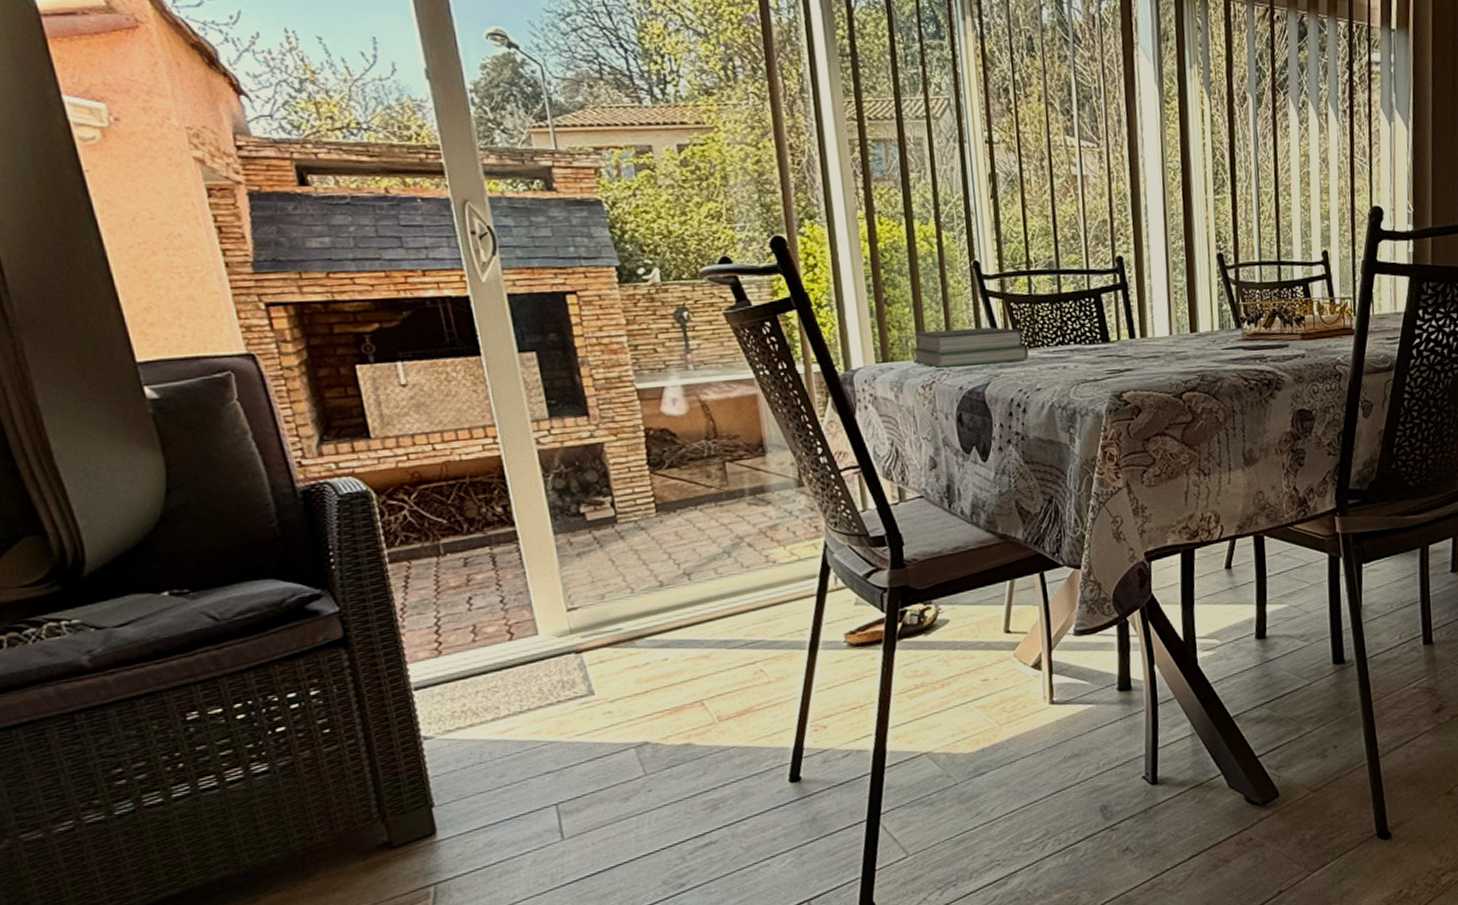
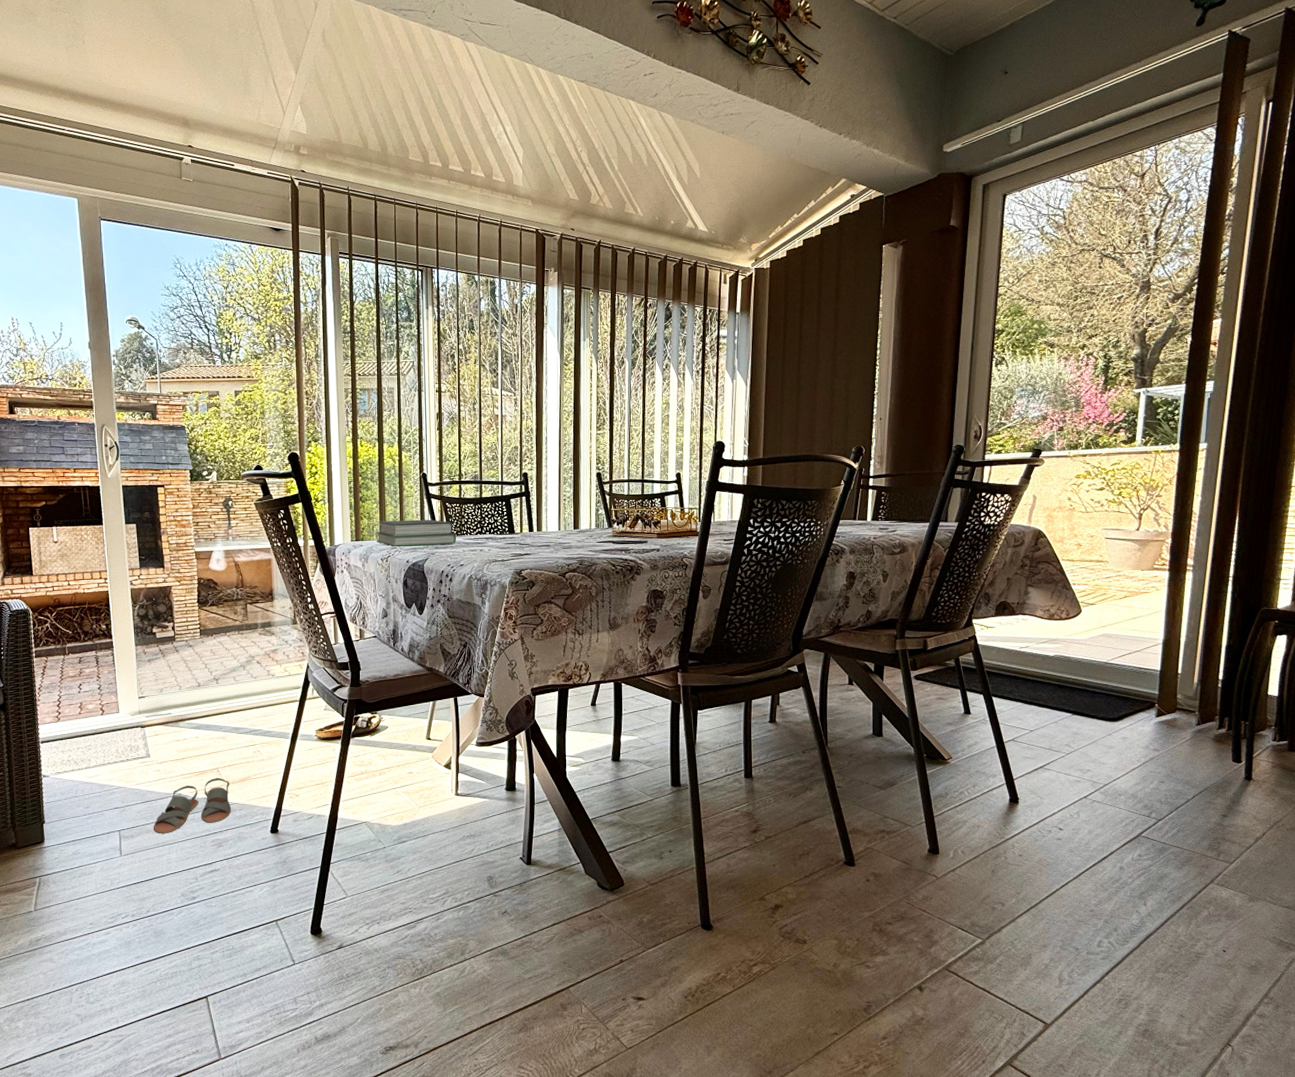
sandal: none [610,713,728,802] -> present [154,778,231,834]

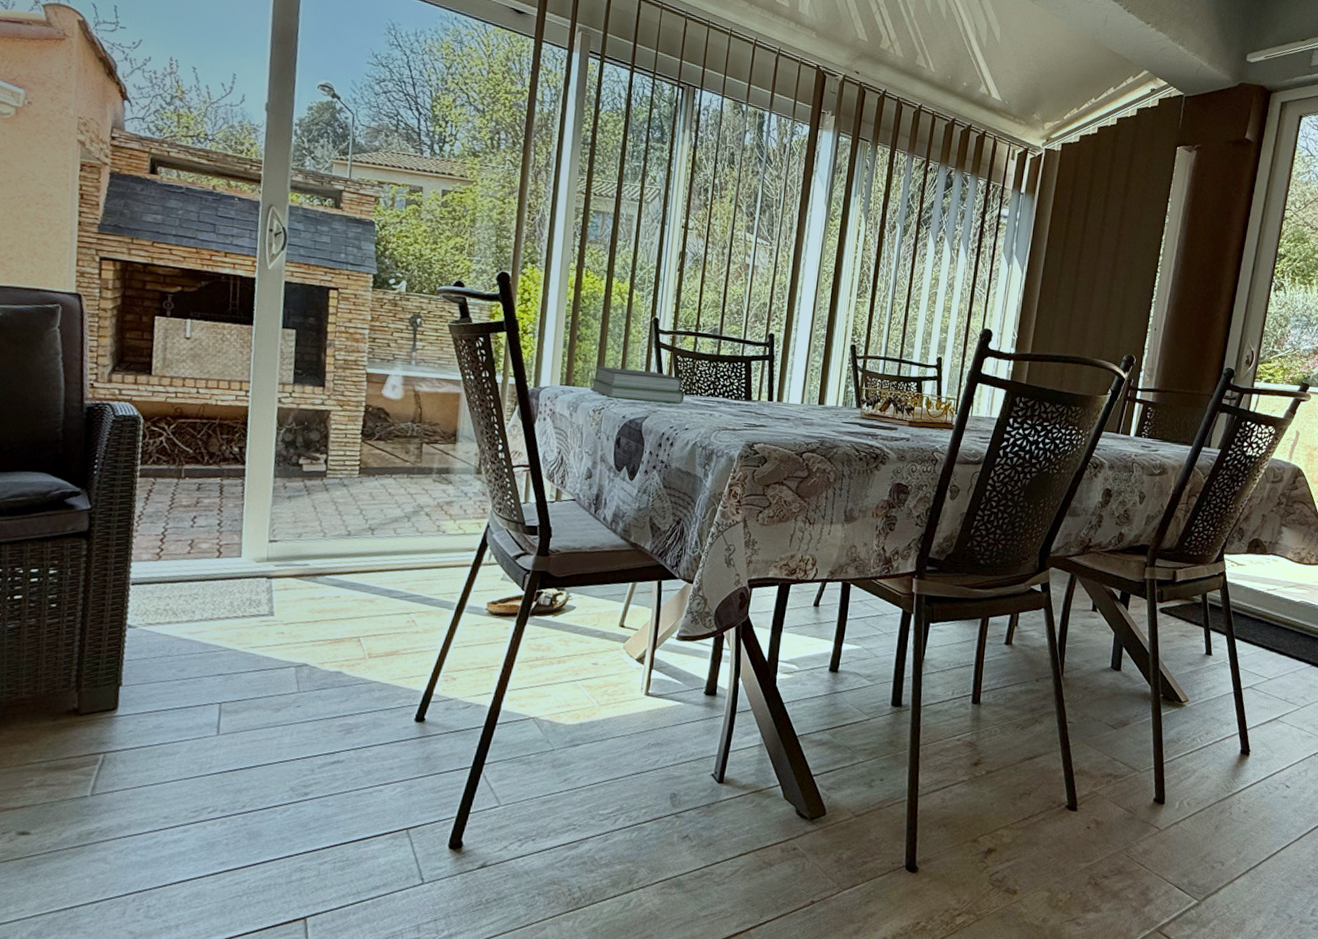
sandal: present [154,778,231,834] -> none [266,648,372,712]

